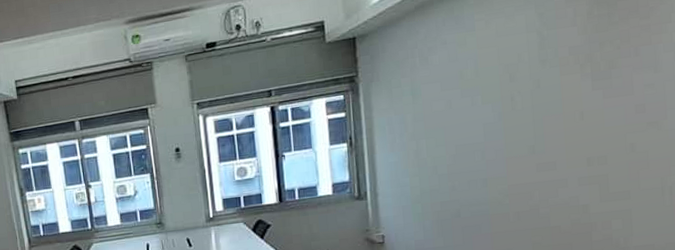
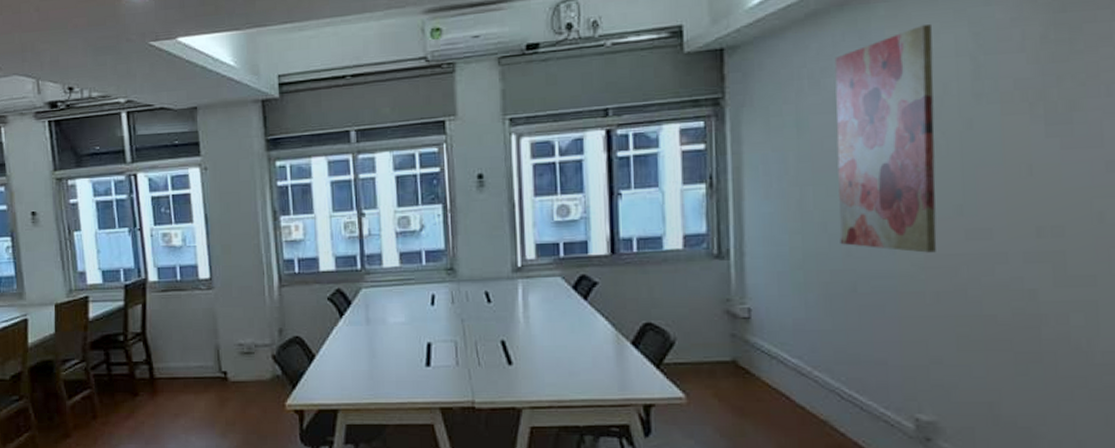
wall art: none [438,8,517,184] -> present [834,23,937,253]

